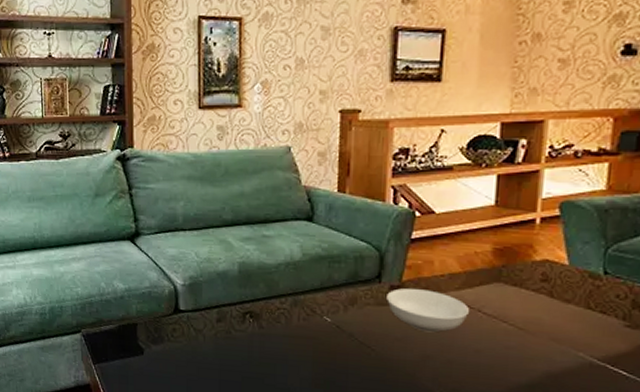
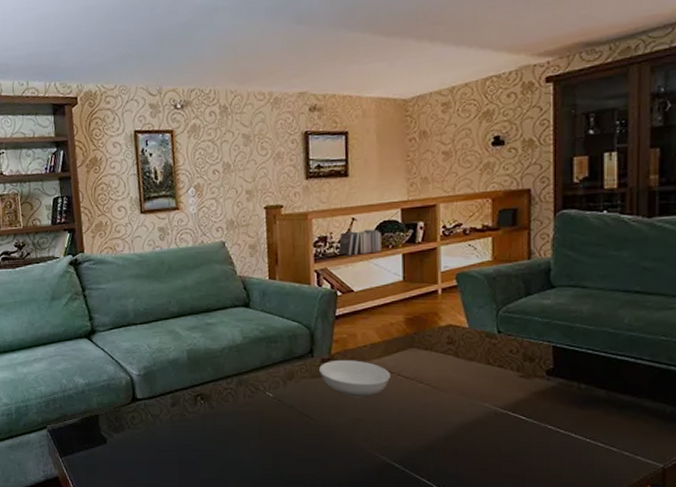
books: none [420,143,474,172] -> present [337,229,382,256]

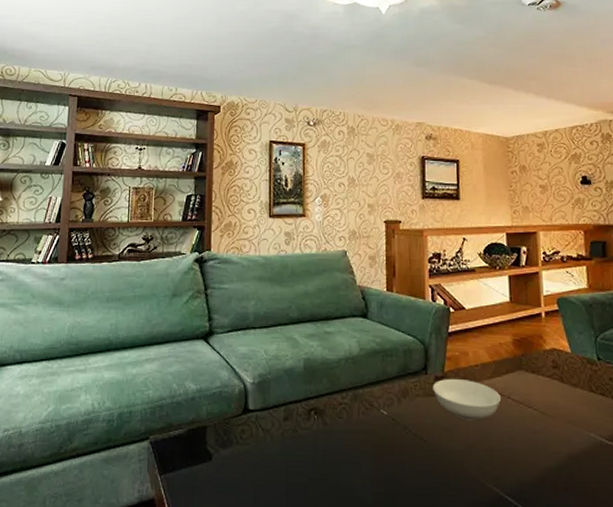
books: present [337,229,382,256] -> none [450,249,490,273]

